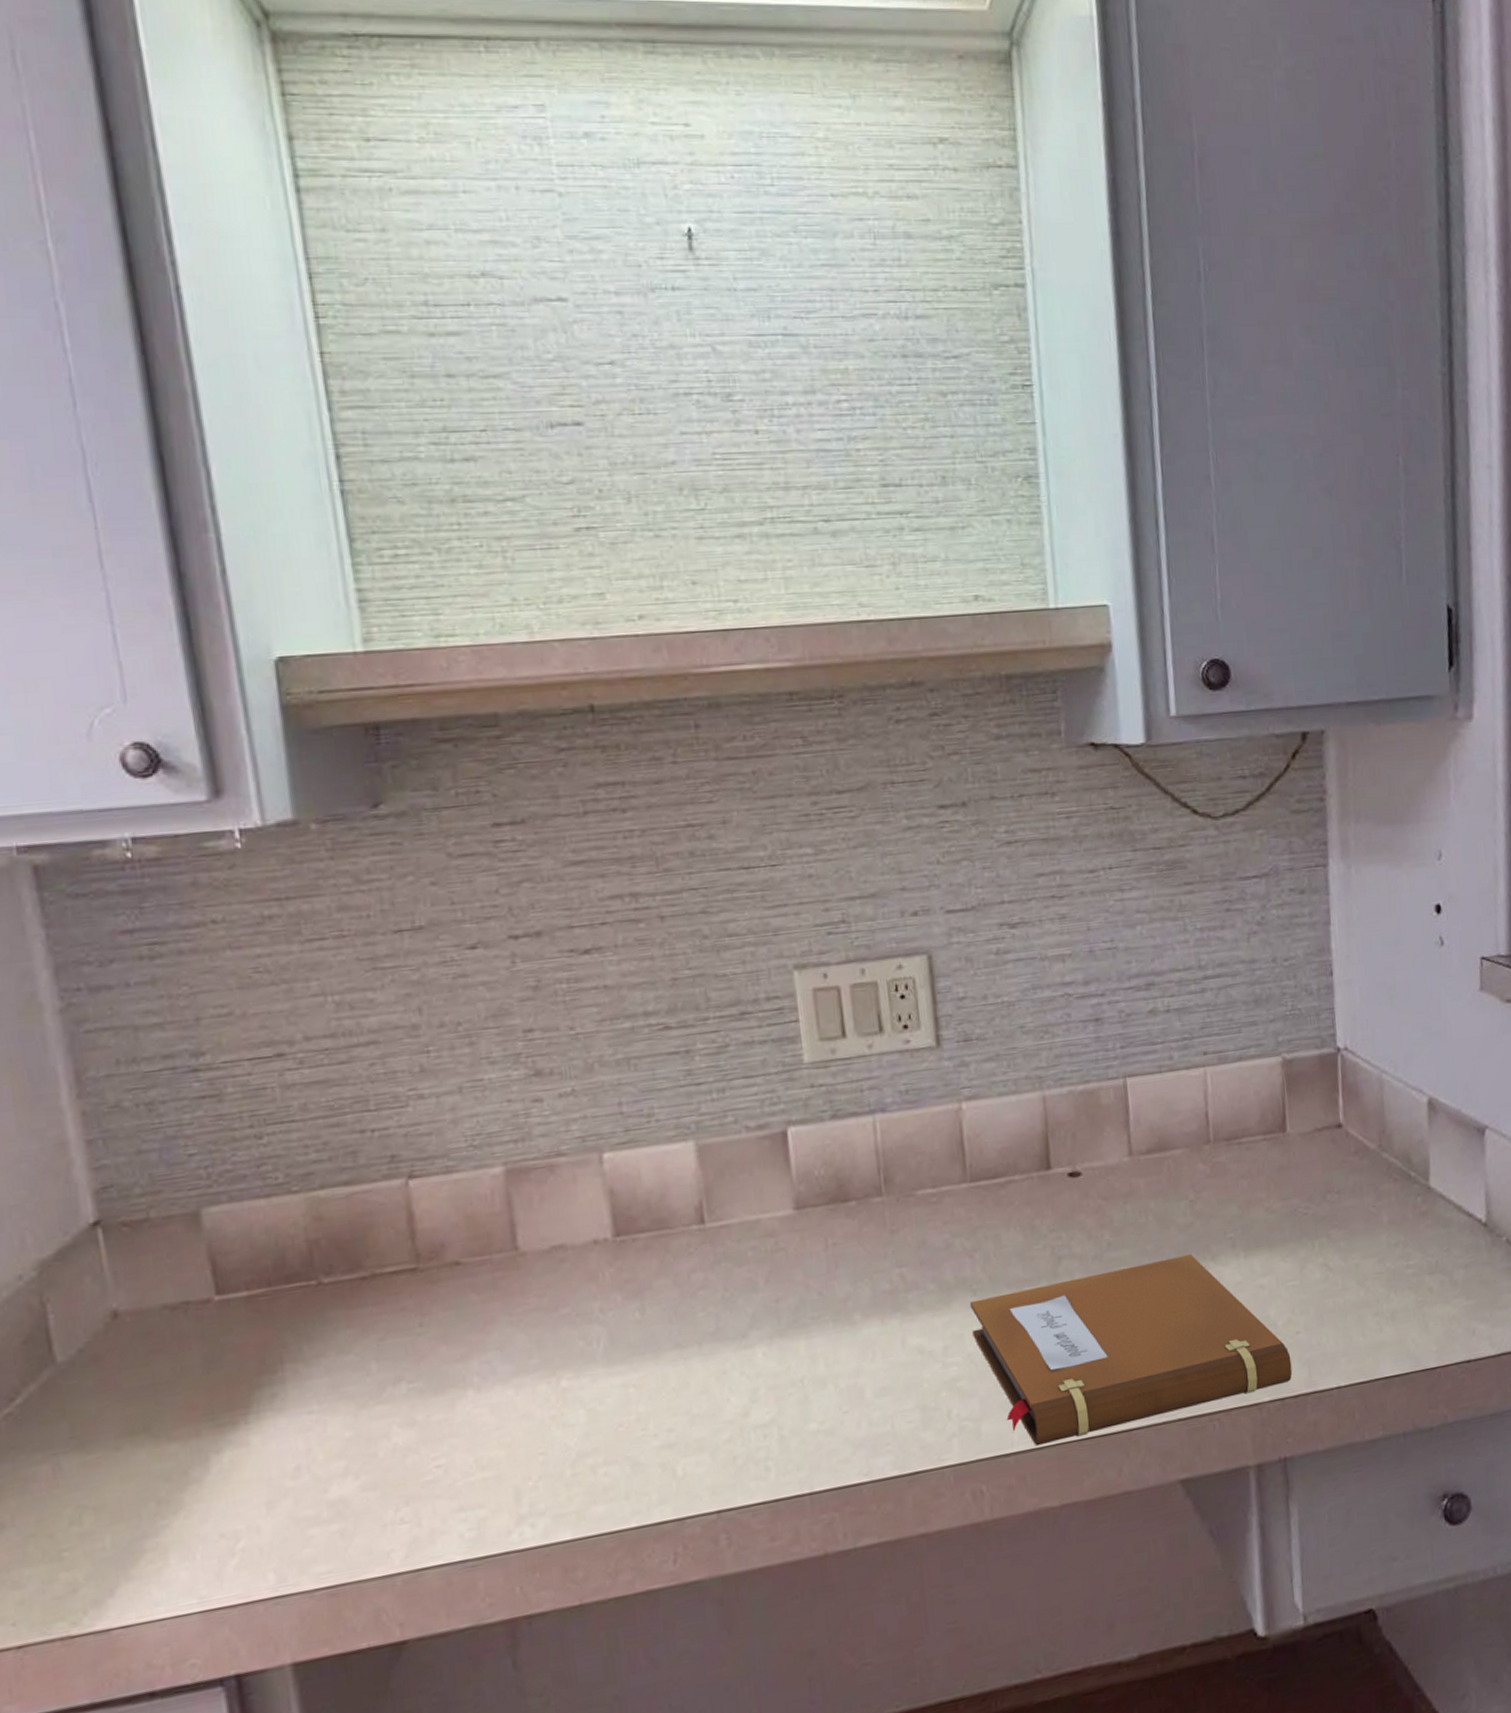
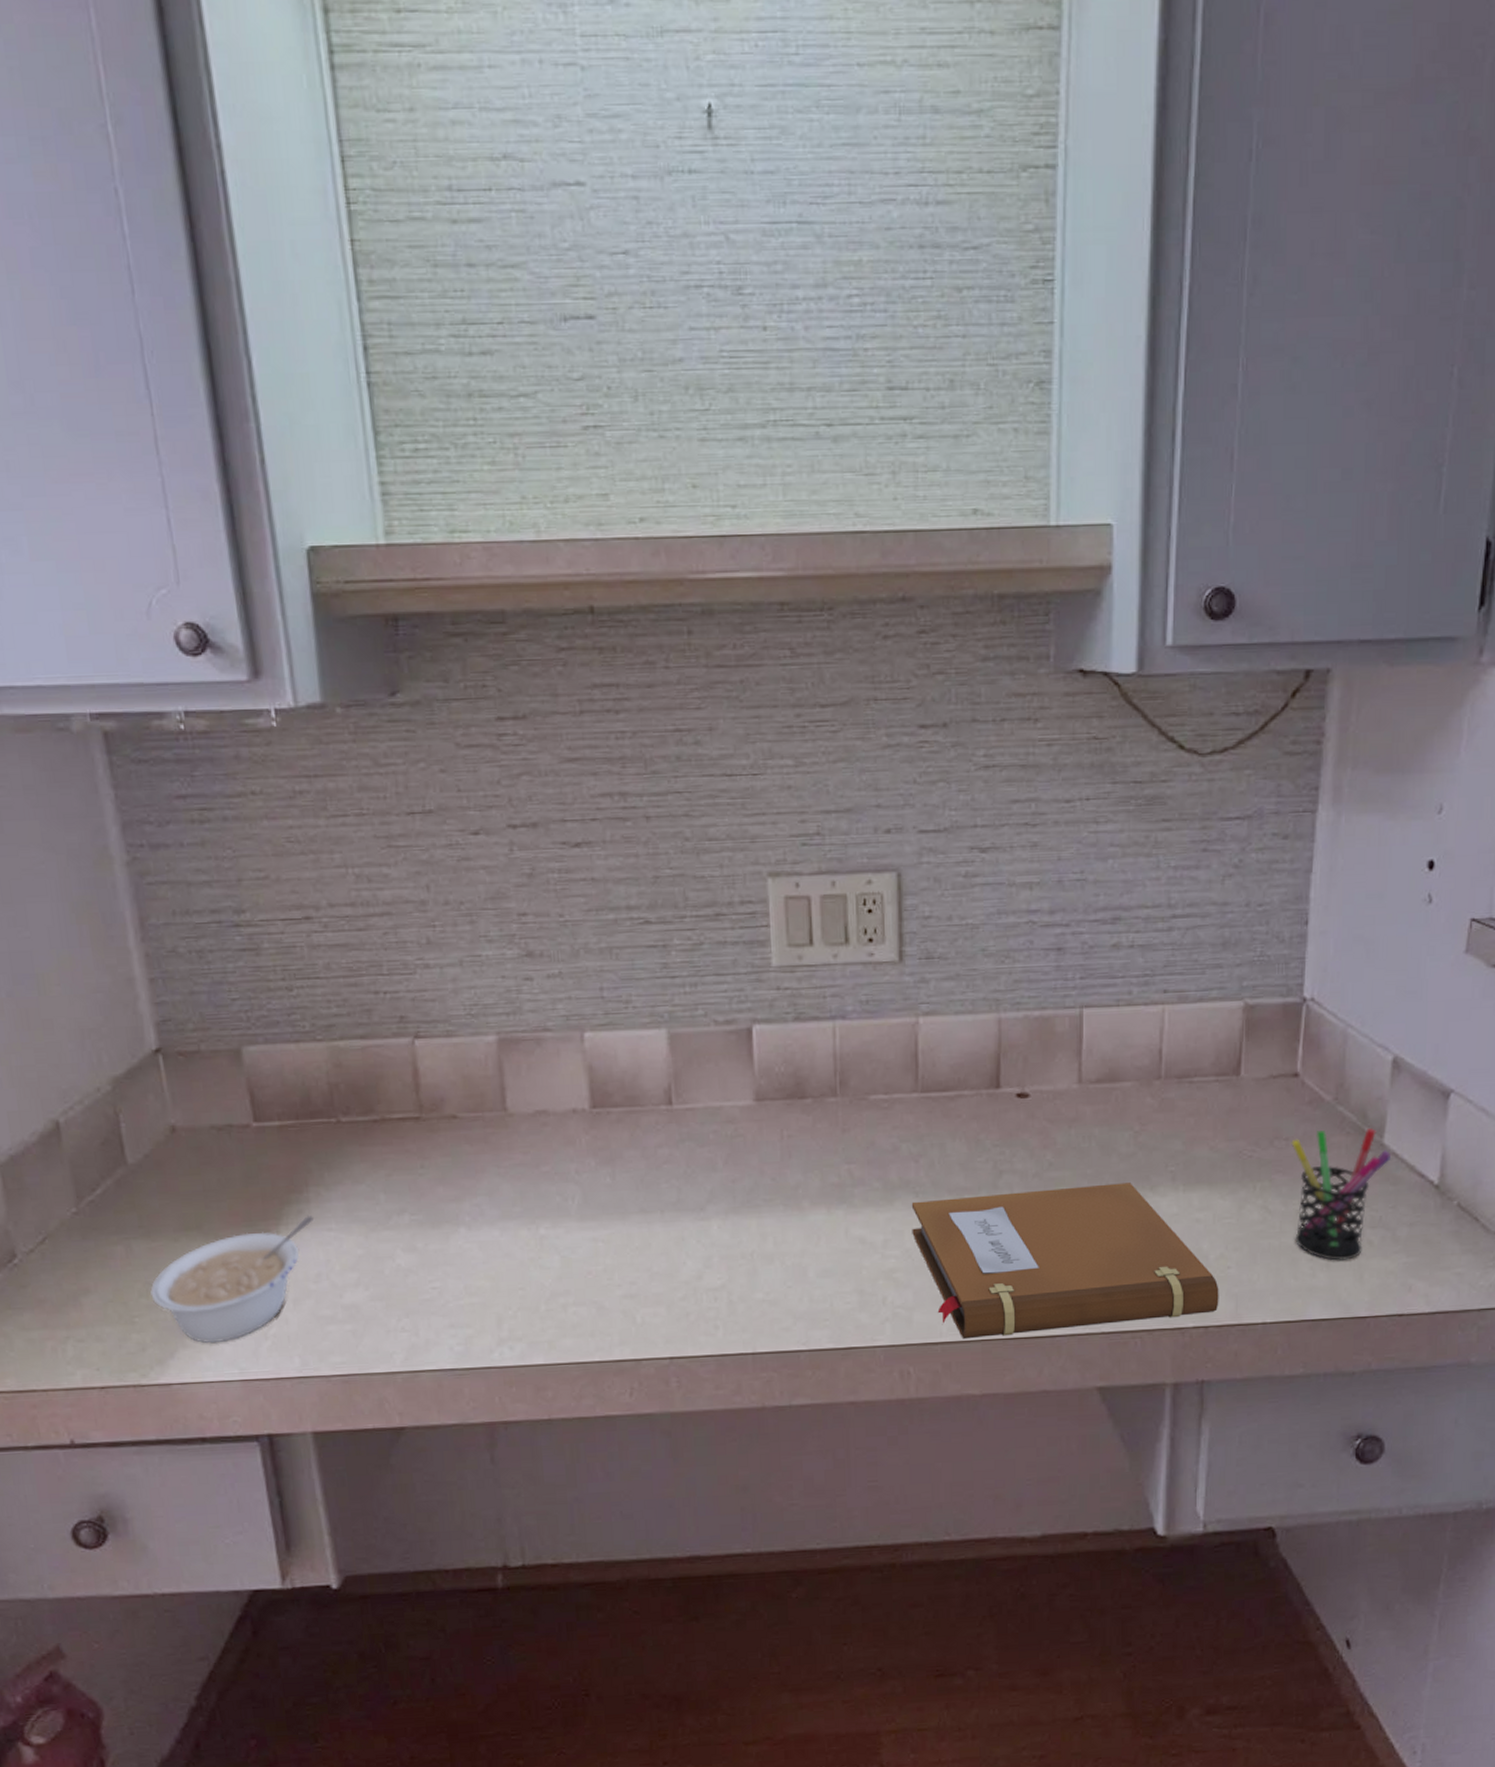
legume: none [84,1398,292,1572] -> present [150,1215,315,1344]
pen holder: none [1343,1172,1439,1313] -> present [1291,1128,1392,1261]

